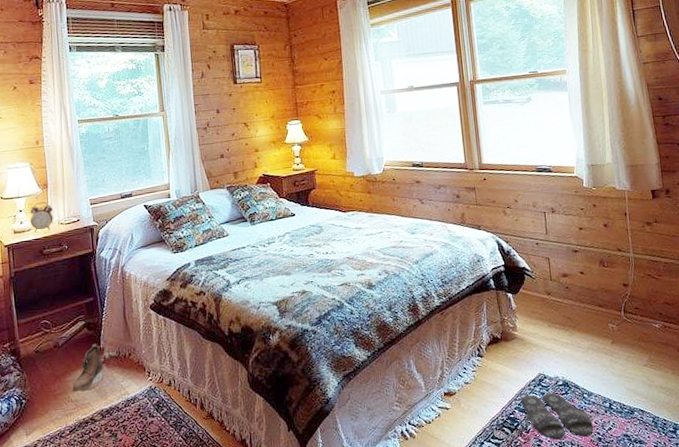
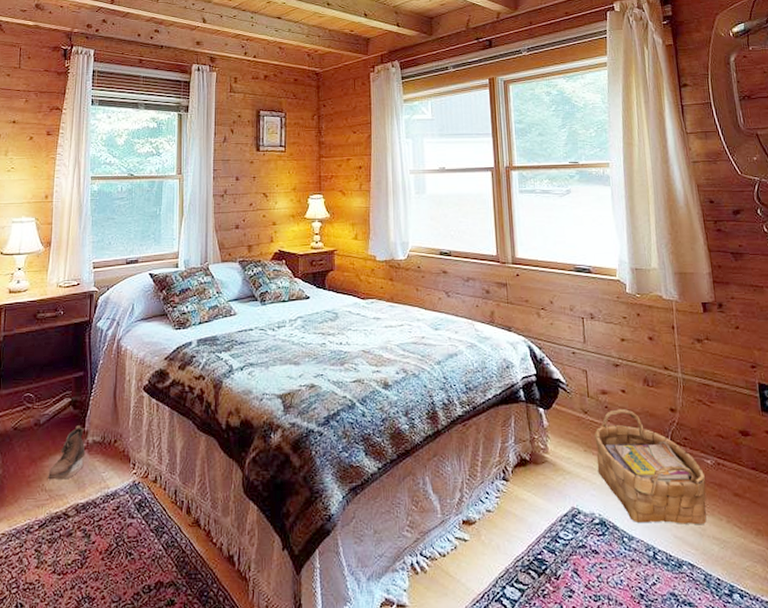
alarm clock: present [30,201,54,232] -> none [28,261,54,293]
slippers: present [522,392,593,440] -> none [551,532,634,592]
woven basket: none [557,288,655,381] -> present [594,409,707,525]

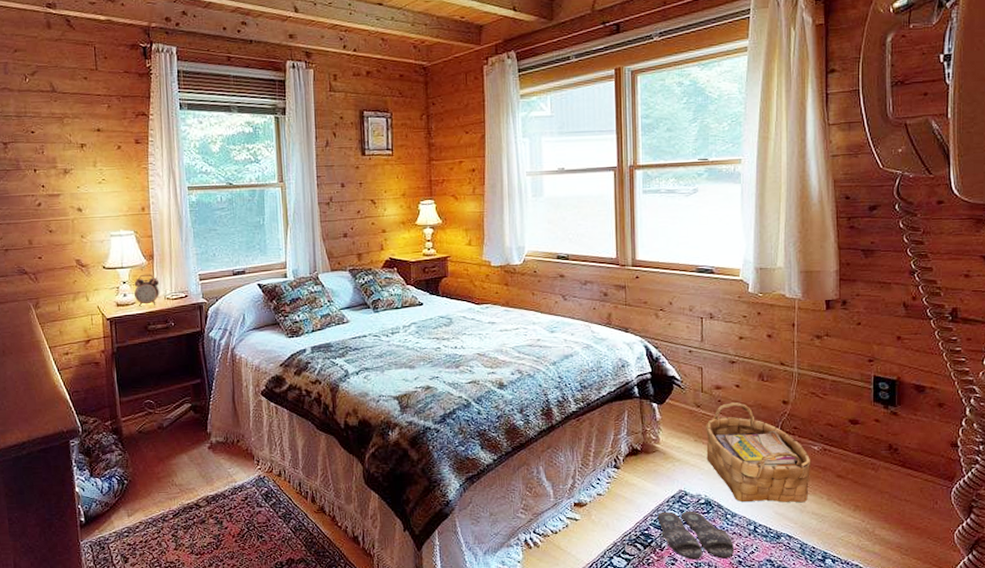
alarm clock: none [28,261,54,293] -> present [134,274,160,306]
boot: present [48,425,86,480] -> none [176,428,211,476]
slippers: none [551,532,634,592] -> present [658,510,734,560]

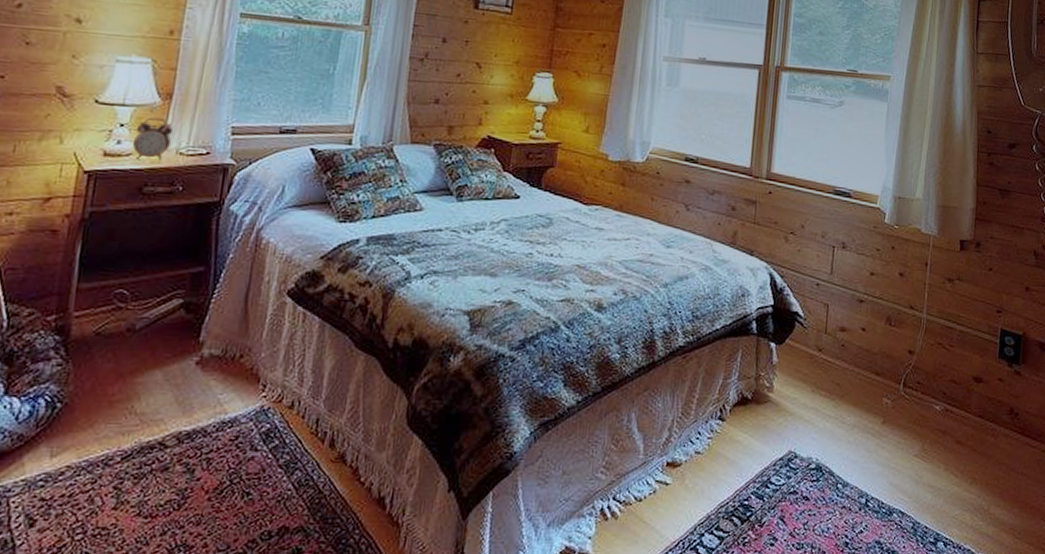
slippers: present [658,510,734,560] -> none [761,477,842,539]
woven basket: present [706,402,811,503] -> none [822,348,932,473]

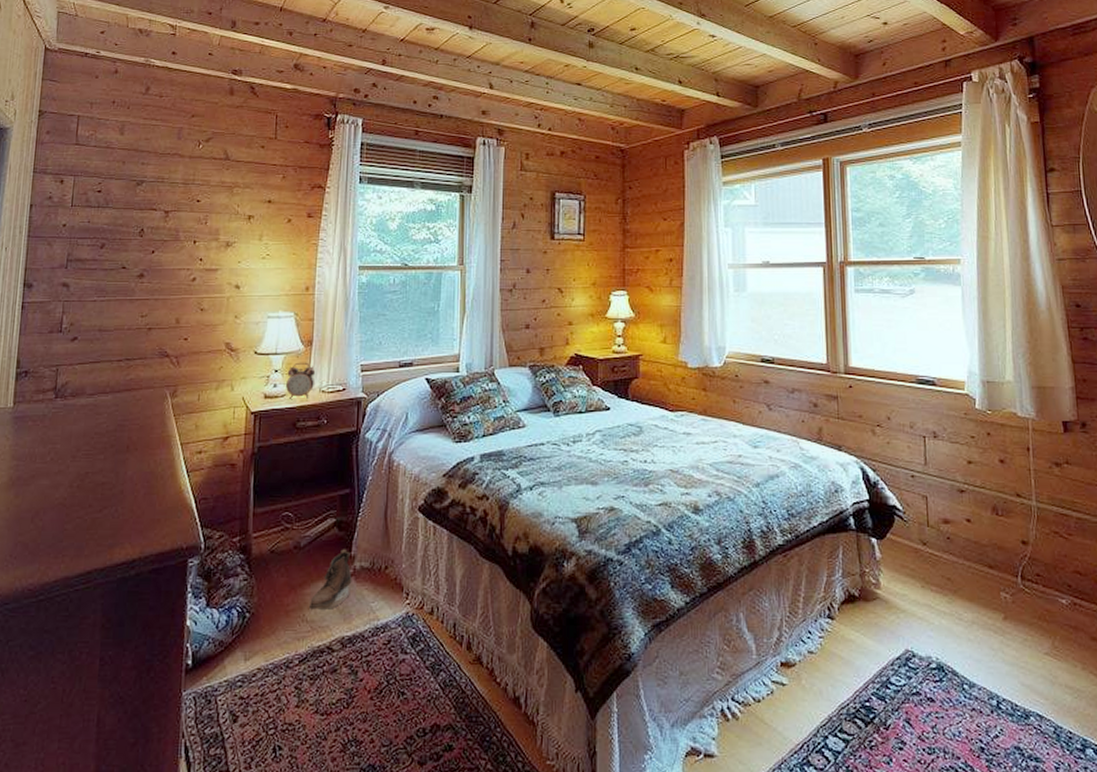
boot: none [140,334,198,401] -> present [309,549,352,610]

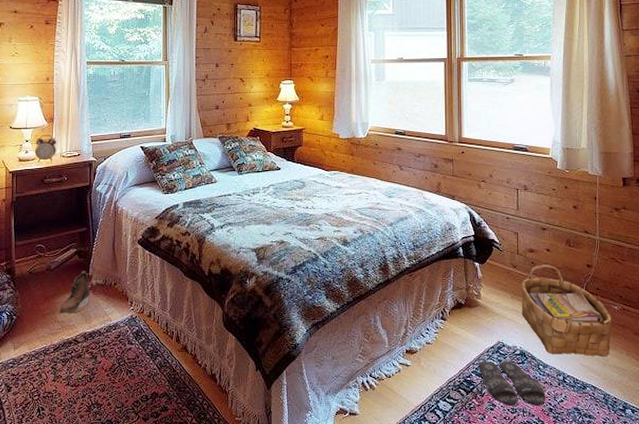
slippers: none [881,677,974,744] -> present [479,360,545,406]
woven basket: none [934,541,1060,672] -> present [521,265,612,357]

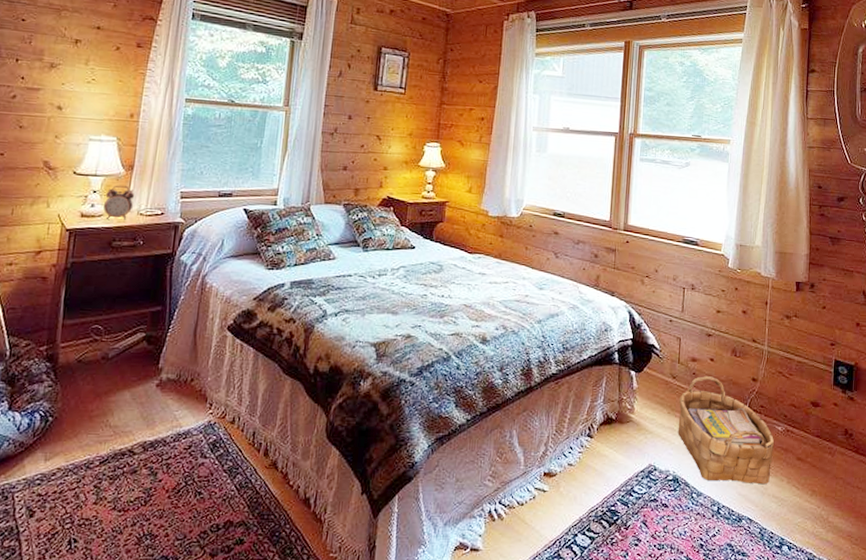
boot: present [60,271,90,314] -> none [113,361,158,416]
slippers: present [479,360,545,406] -> none [626,487,697,541]

